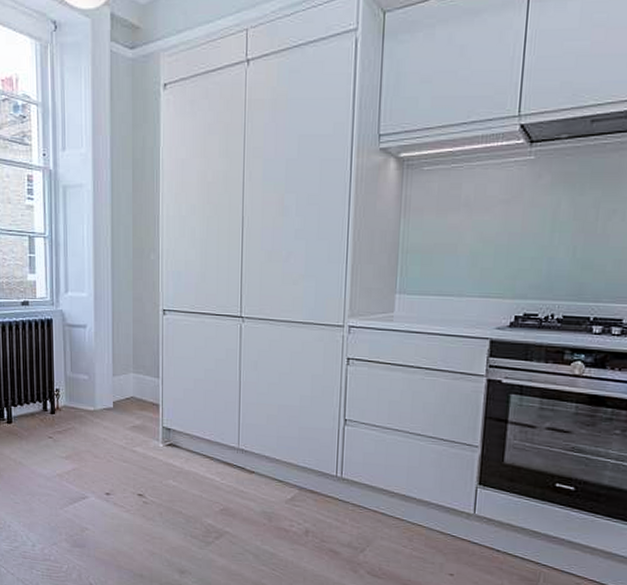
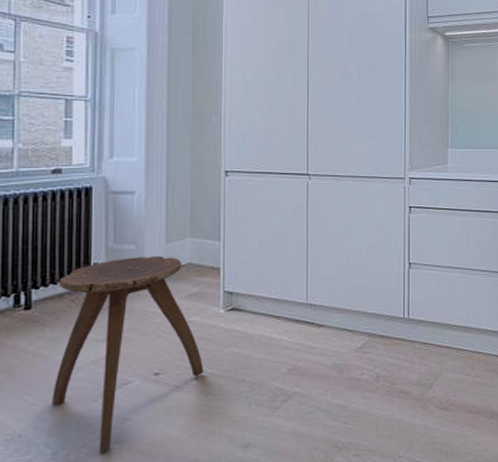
stool: none [30,386,146,554] -> present [52,256,204,455]

